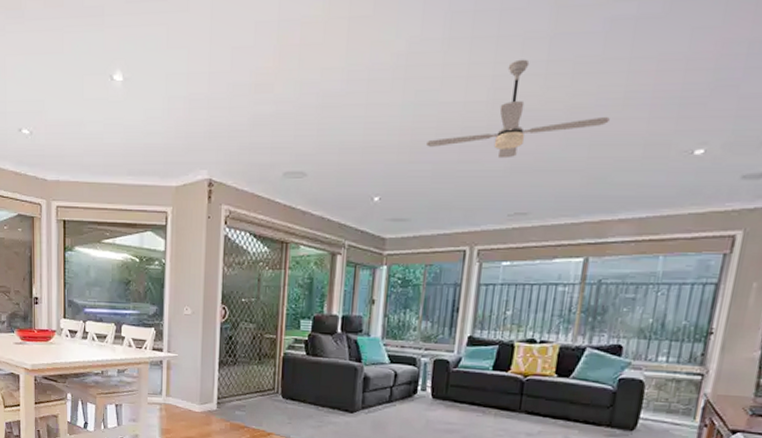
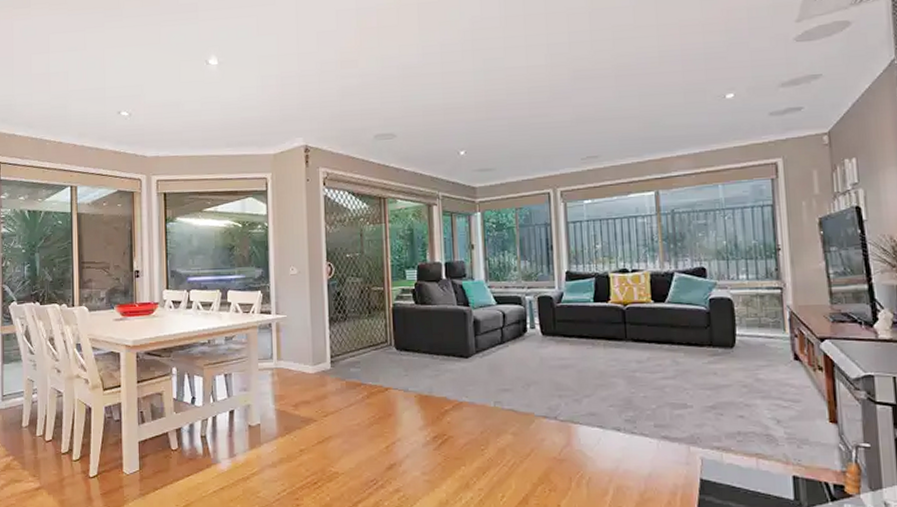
ceiling fan: present [426,59,610,159] -> none [500,30,651,111]

